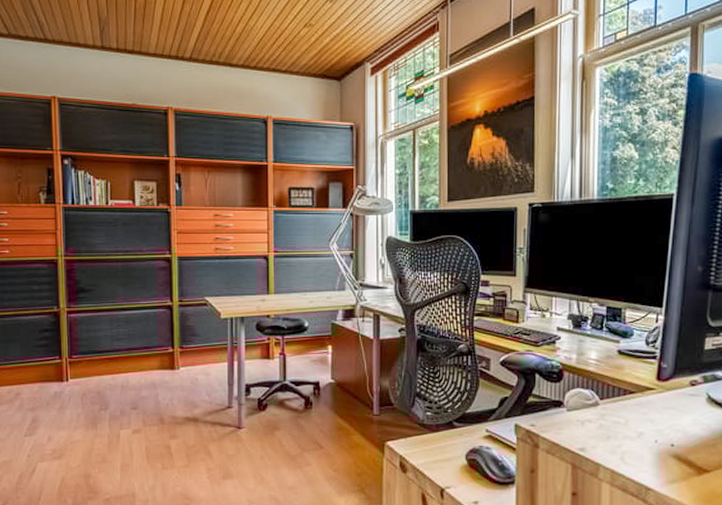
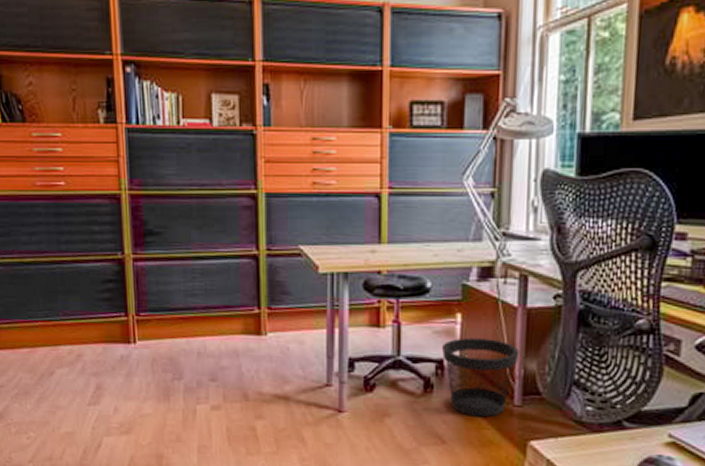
wastebasket: none [317,364,376,426] -> present [441,337,520,418]

